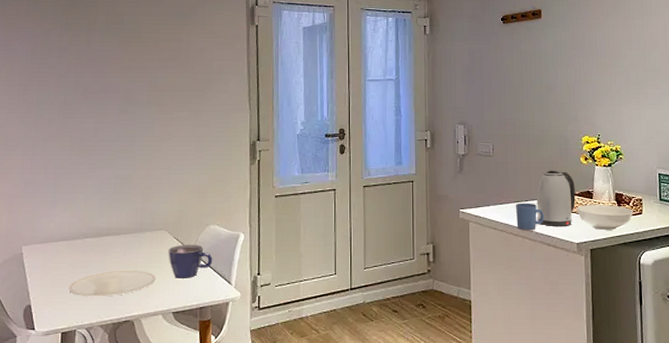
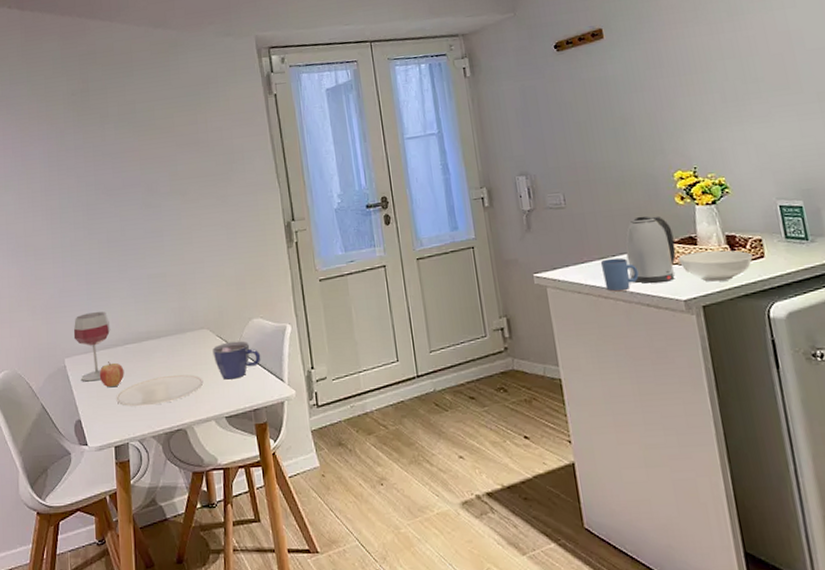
wineglass: none [34,204,73,270] -> present [73,311,111,382]
fruit: none [55,253,80,277] -> present [99,362,124,388]

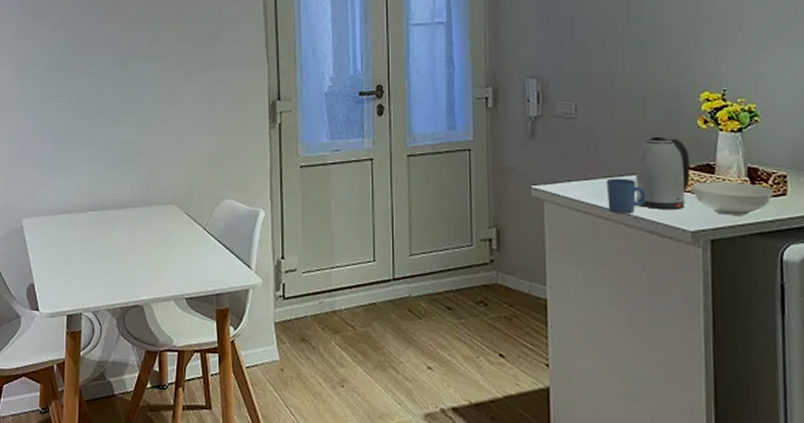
wineglass: present [73,311,111,382] -> none [34,173,74,246]
fruit: present [99,362,124,388] -> none [57,227,84,254]
plate: present [116,374,204,407] -> none [73,248,166,278]
cup: present [212,341,261,380] -> none [179,221,230,260]

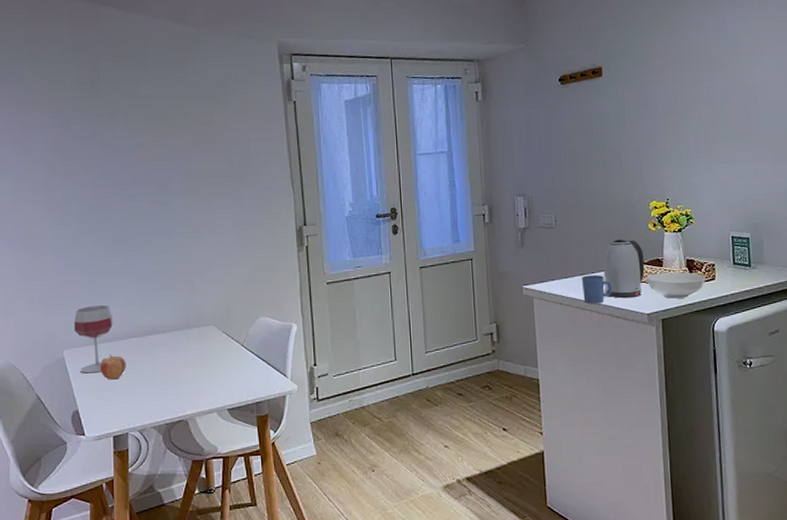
wineglass: none [34,173,74,246] -> present [73,304,114,374]
fruit: none [57,227,84,254] -> present [100,354,126,380]

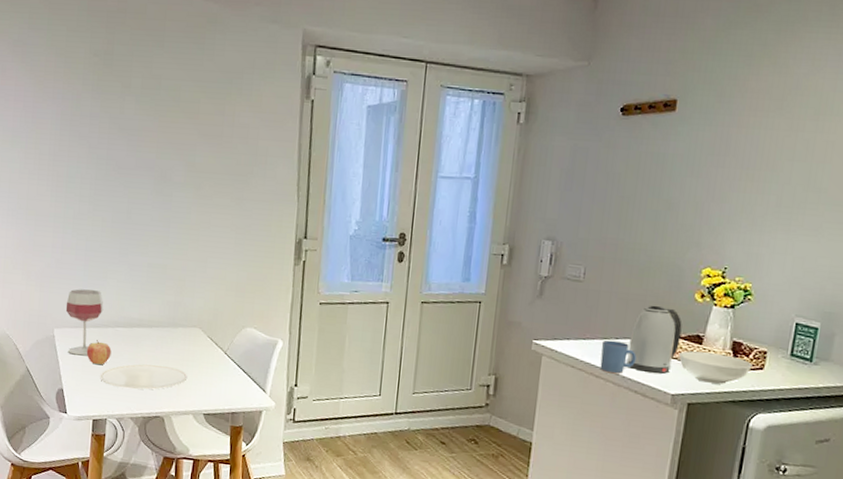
plate: none [117,368,208,399] -> present [100,364,188,390]

